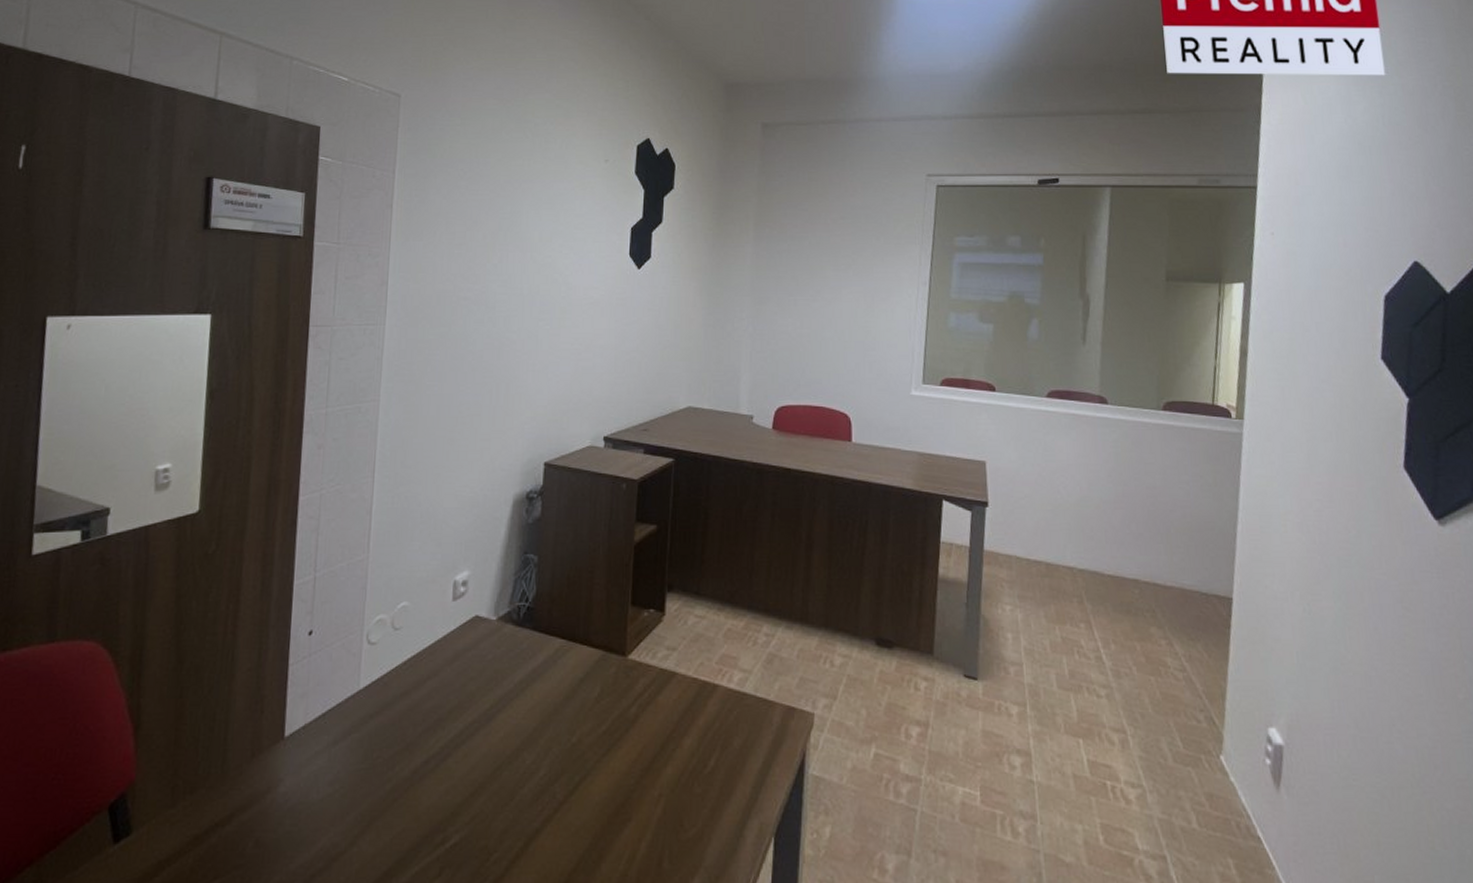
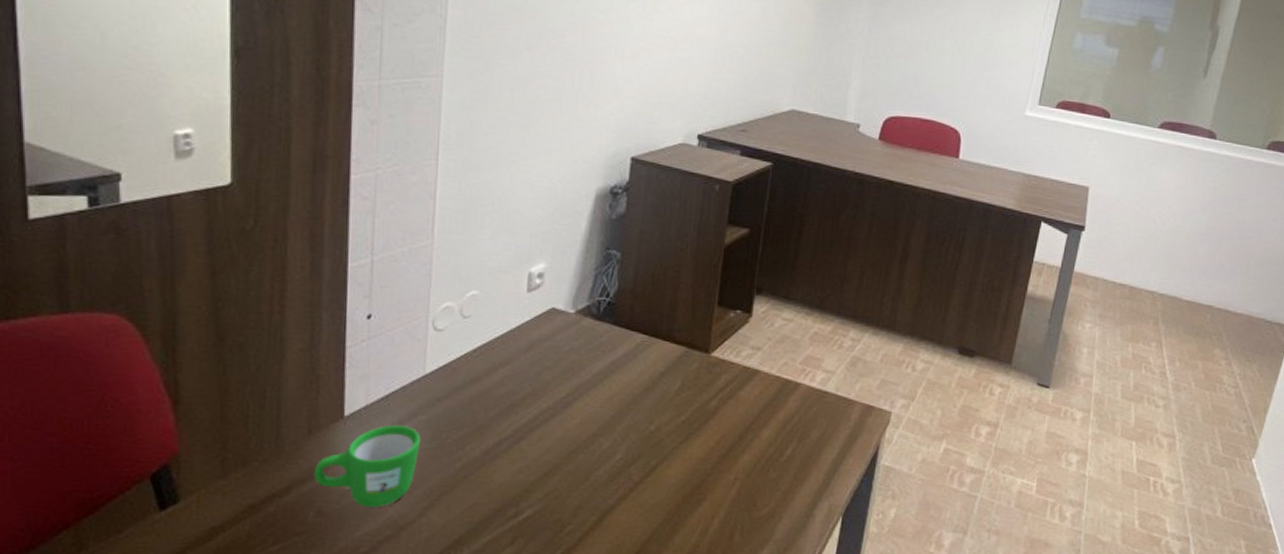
mug: none [254,745,354,836] -> present [313,425,421,508]

